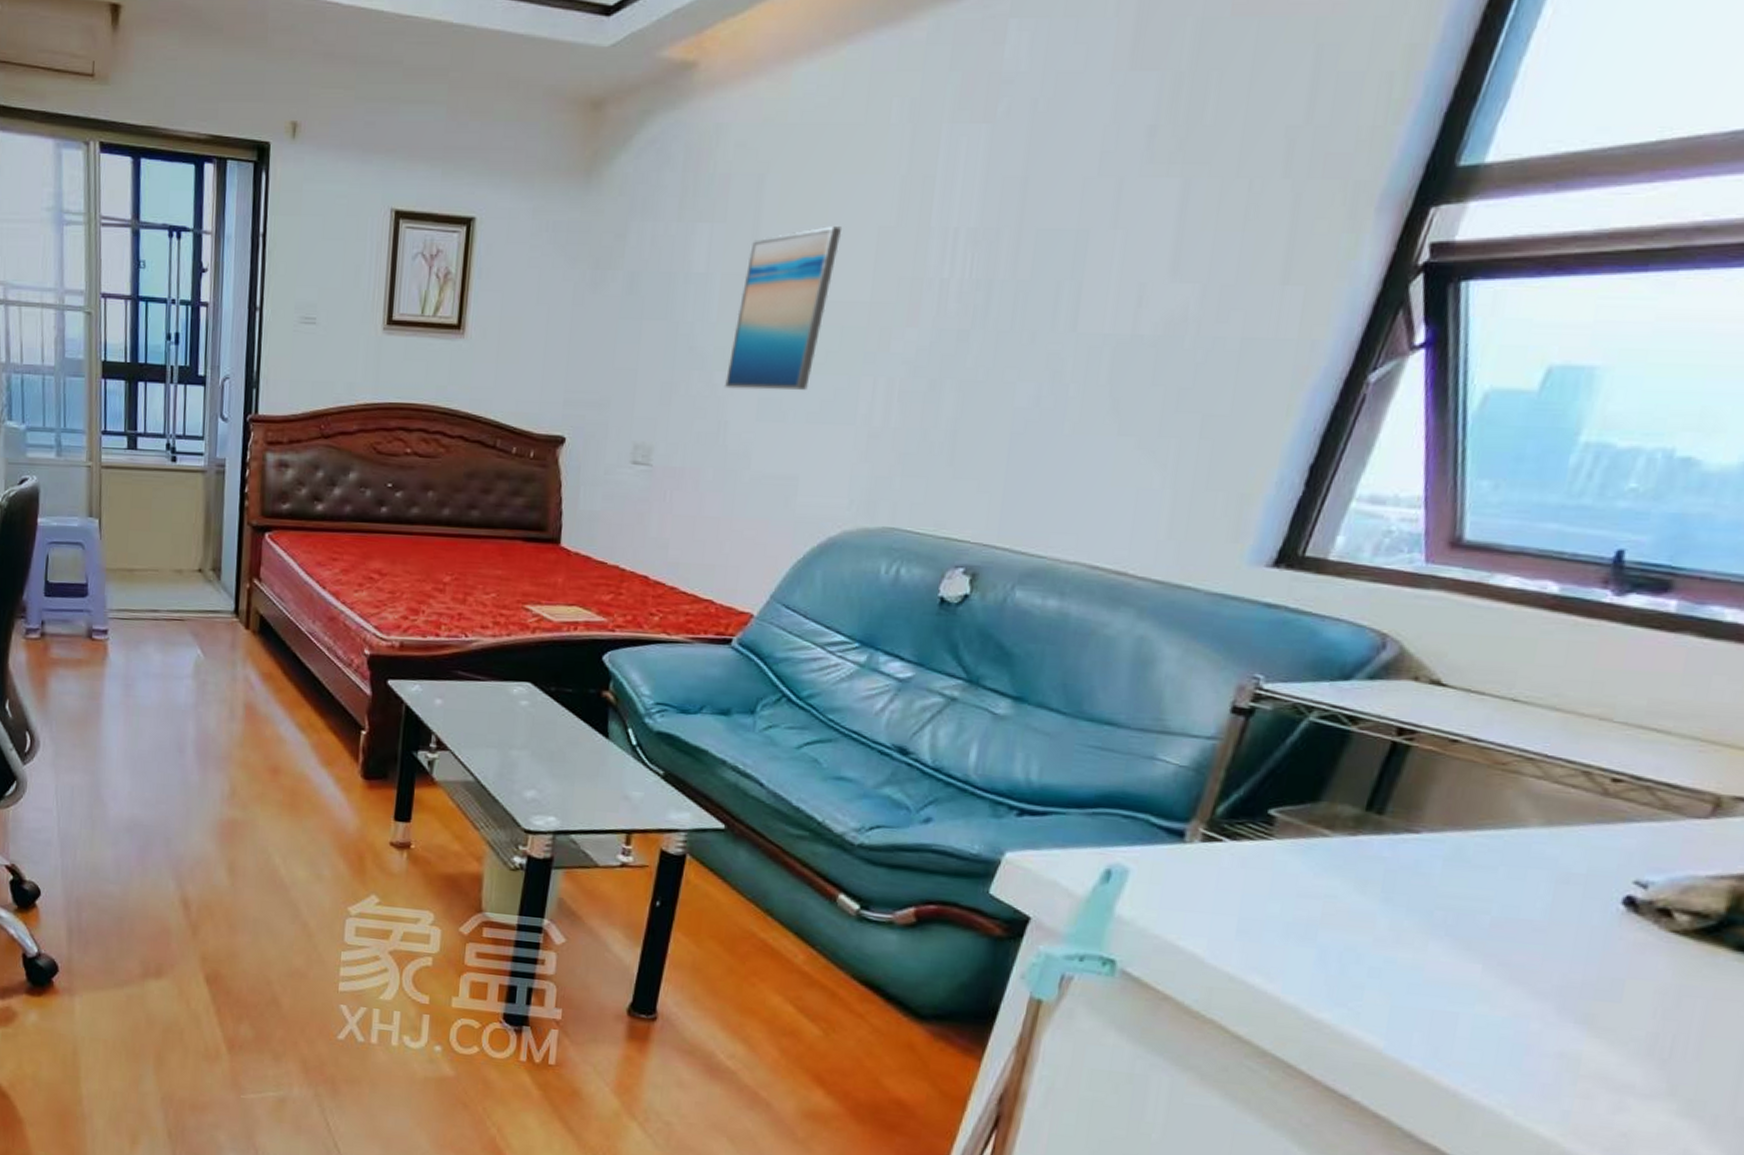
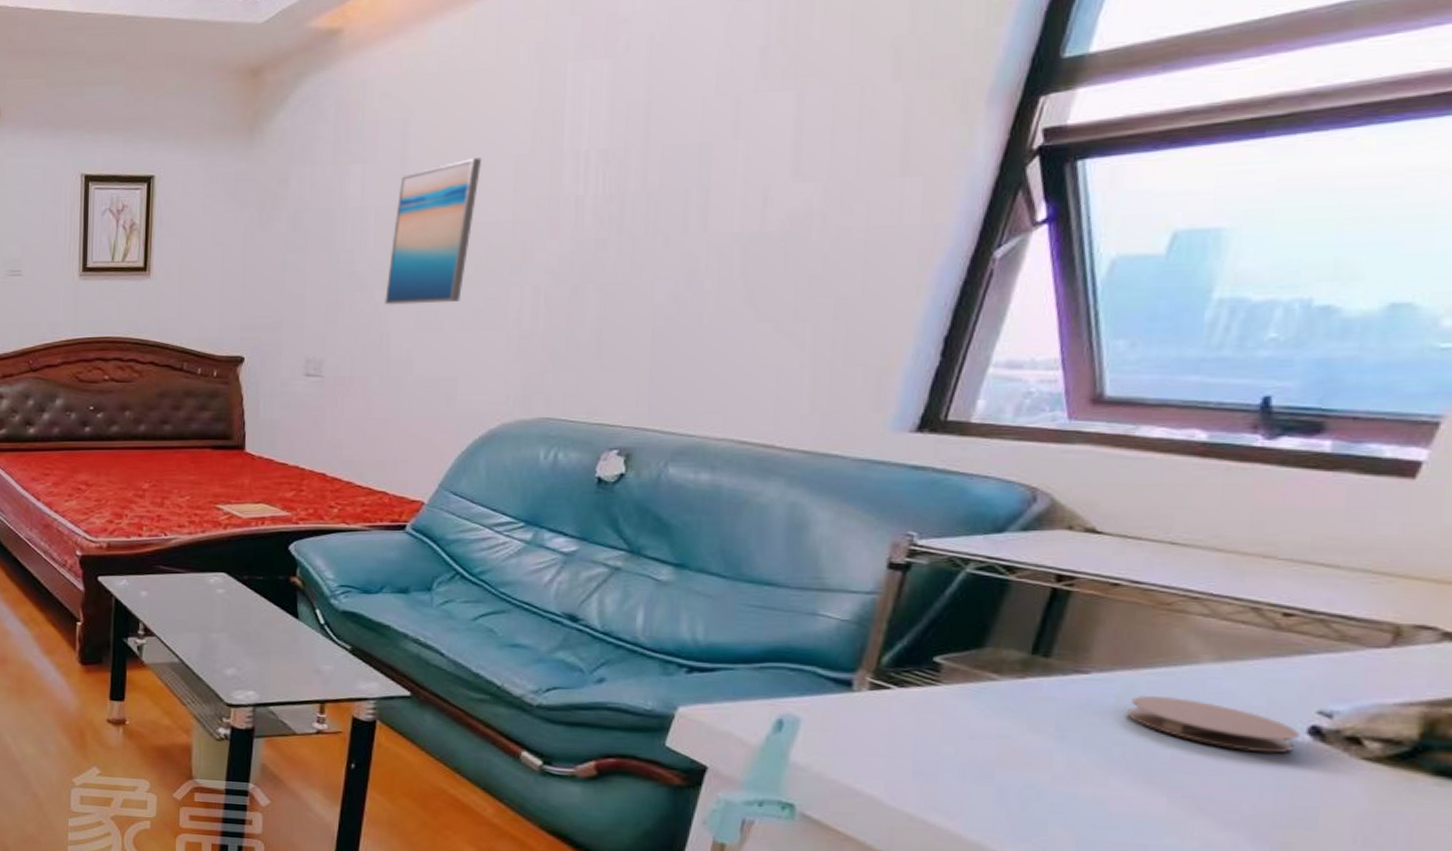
coaster: none [1452,857,1616,923] -> present [1127,695,1301,754]

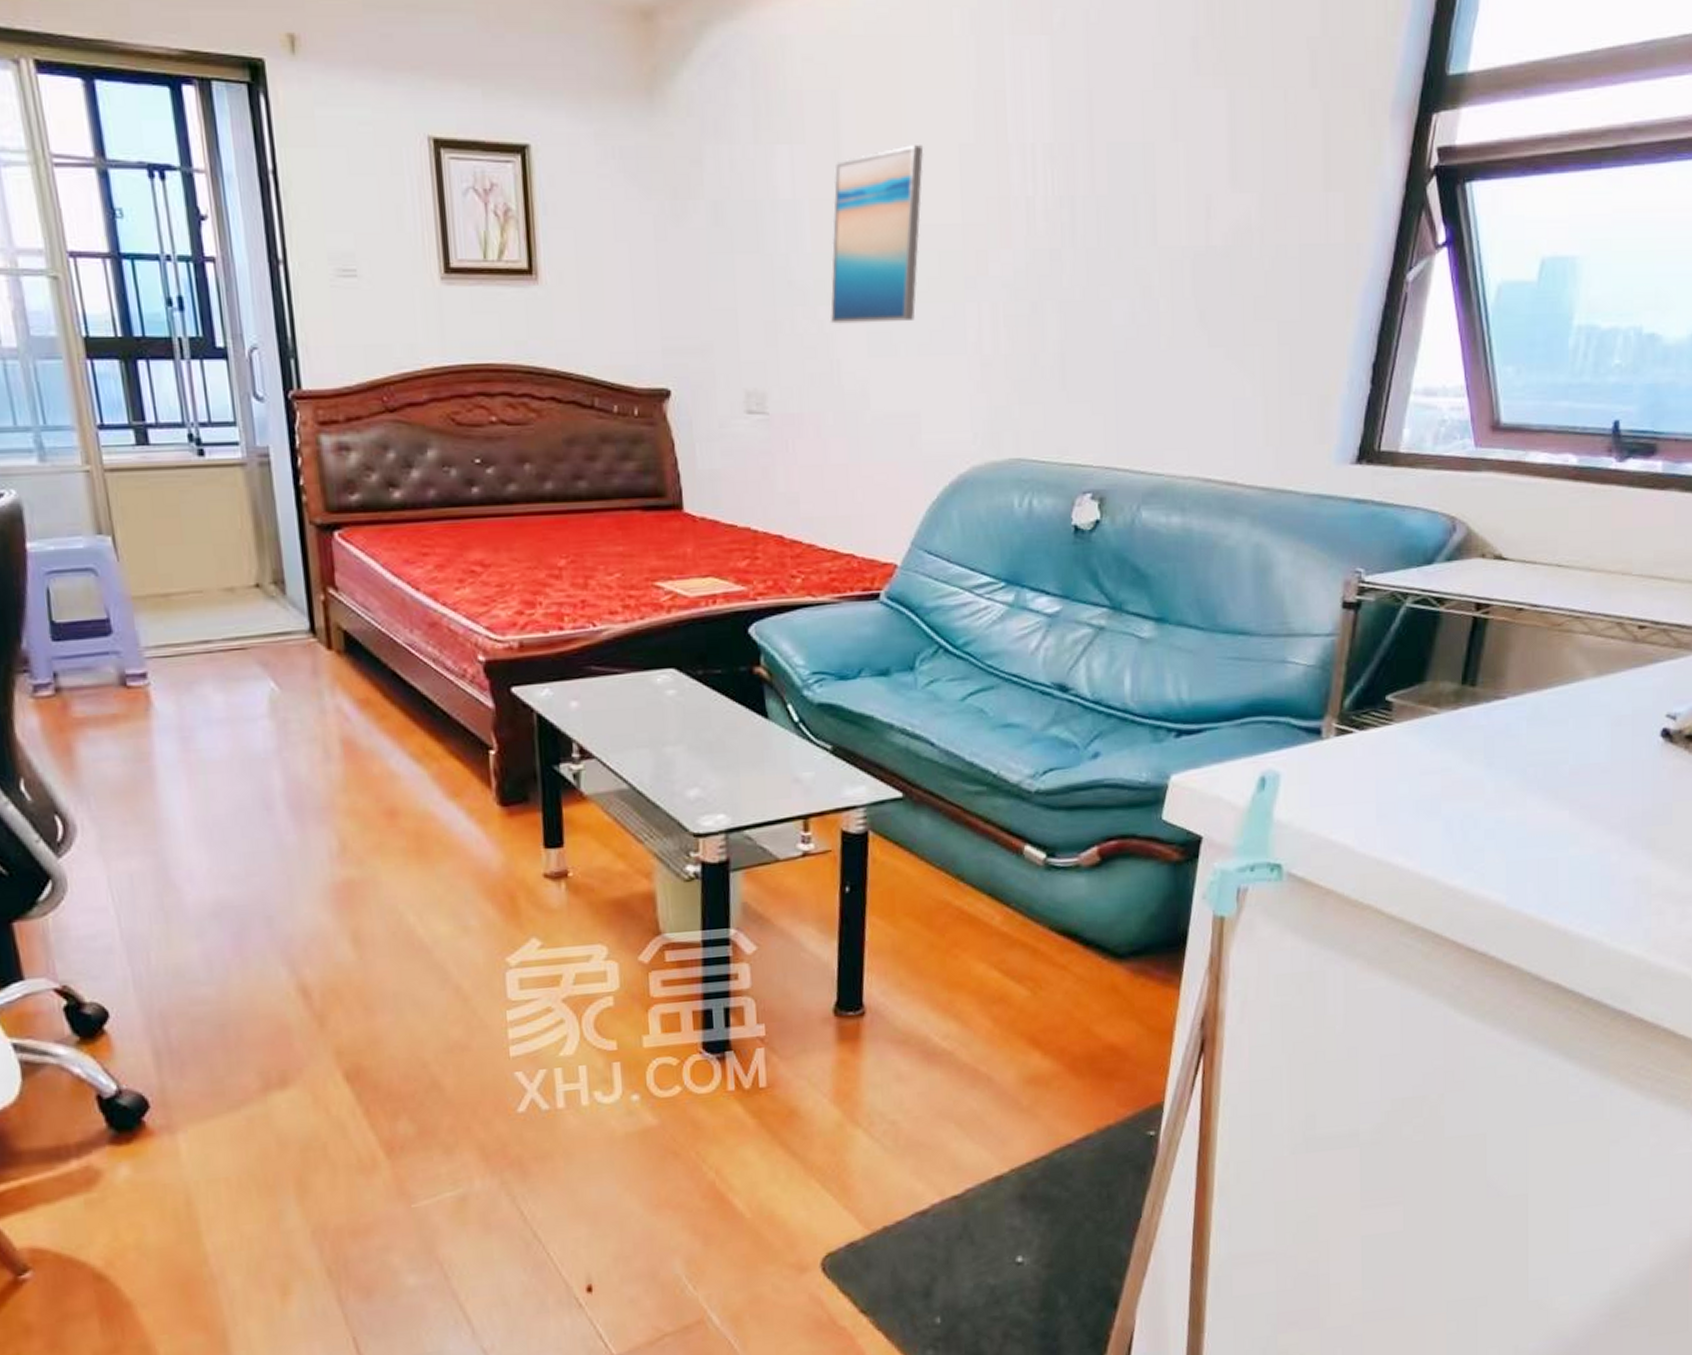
coaster: present [1127,695,1301,754] -> none [1536,714,1656,759]

